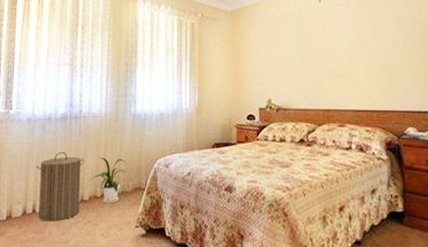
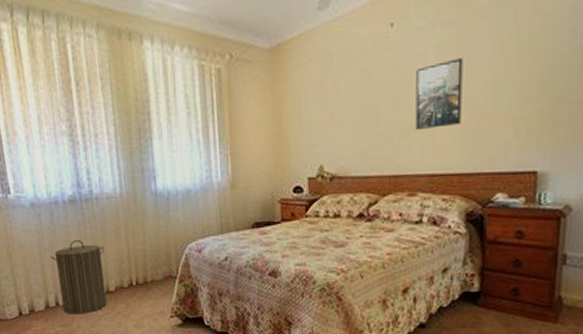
house plant: present [89,158,129,204] -> none [112,244,155,294]
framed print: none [339,26,375,75] -> present [415,58,463,129]

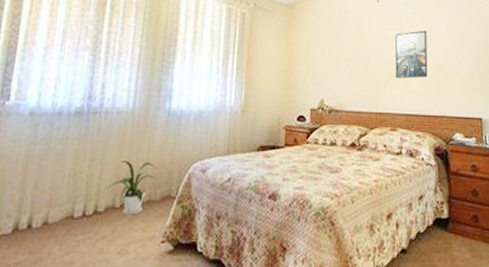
laundry hamper: present [51,239,107,314] -> none [35,153,103,239]
house plant: none [112,244,155,294] -> present [106,161,158,215]

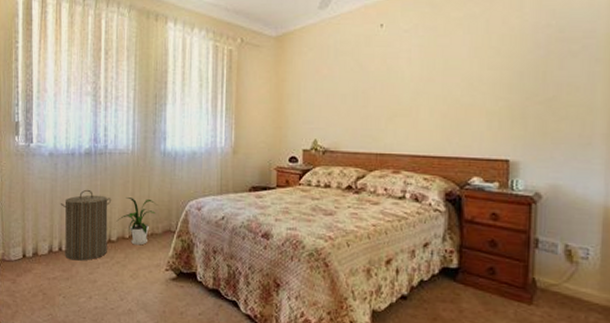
laundry hamper: none [35,153,103,239] -> present [61,189,112,261]
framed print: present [395,30,428,79] -> none [400,57,443,115]

